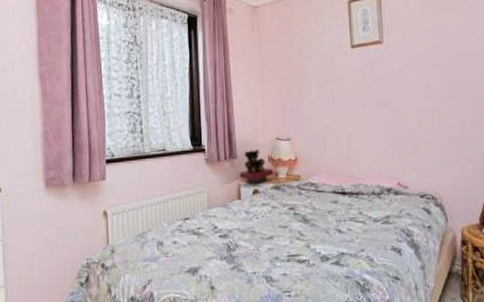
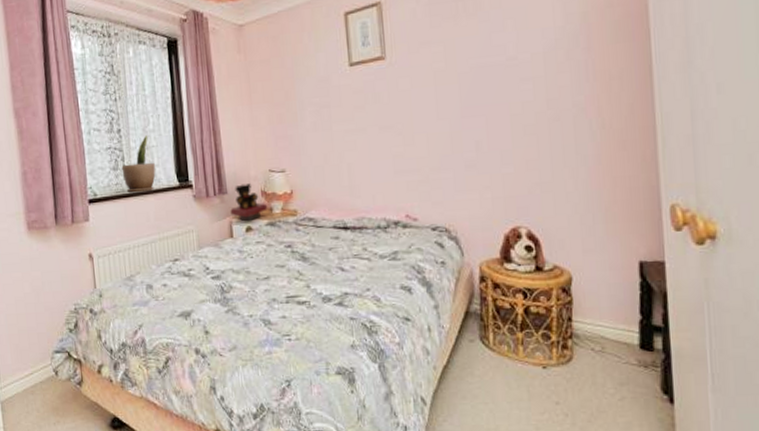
potted plant: none [139,101,171,155] -> present [121,134,156,193]

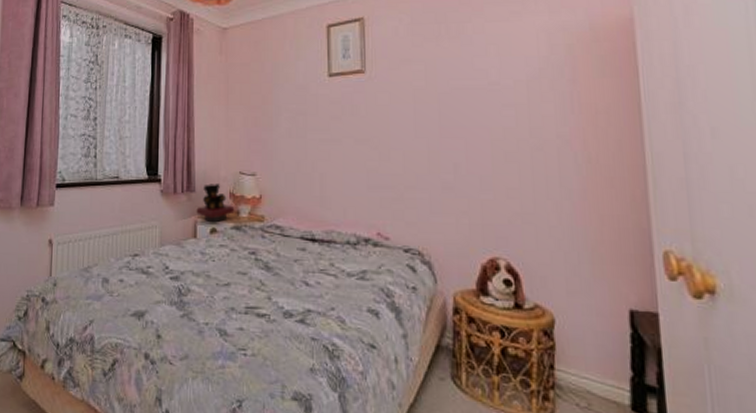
potted plant: present [121,134,156,193] -> none [93,125,126,182]

